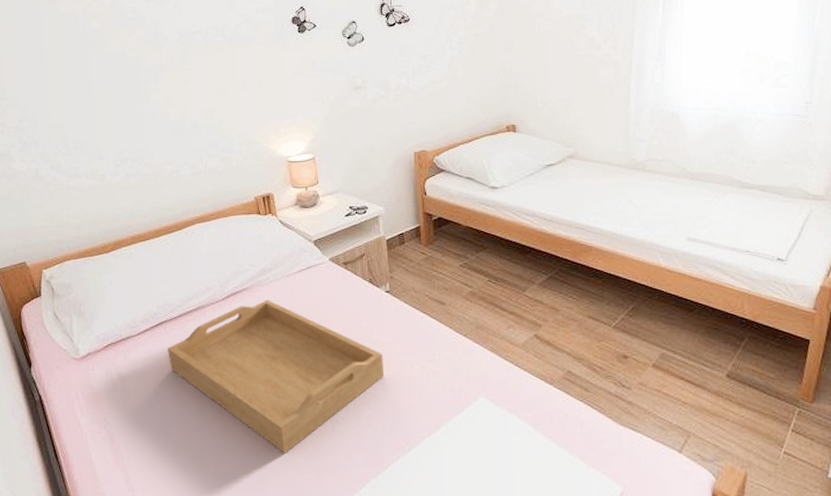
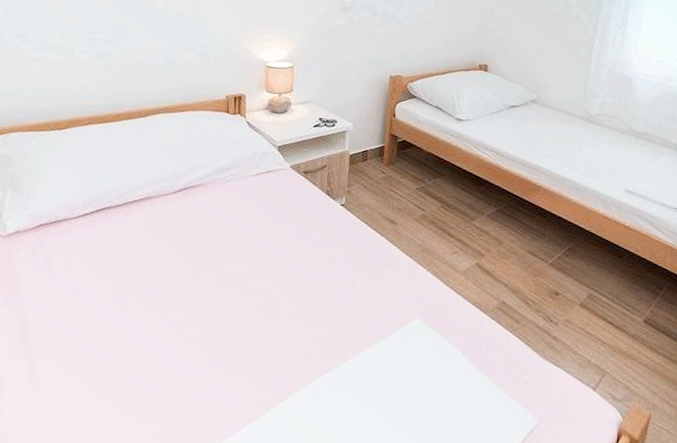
serving tray: present [167,300,385,453] -> none [104,198,328,357]

